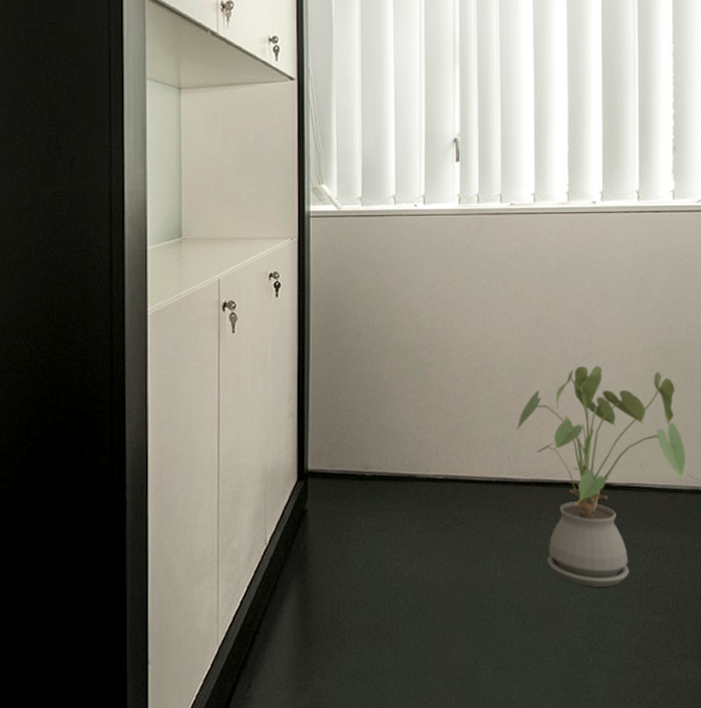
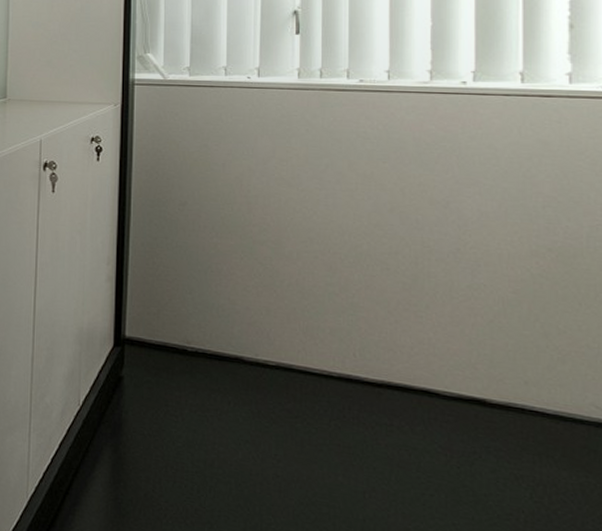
house plant: present [516,365,686,588] -> none [363,262,588,519]

